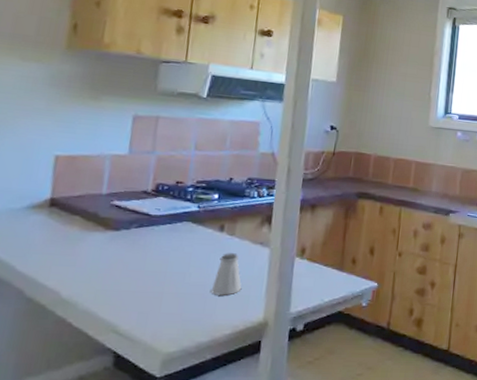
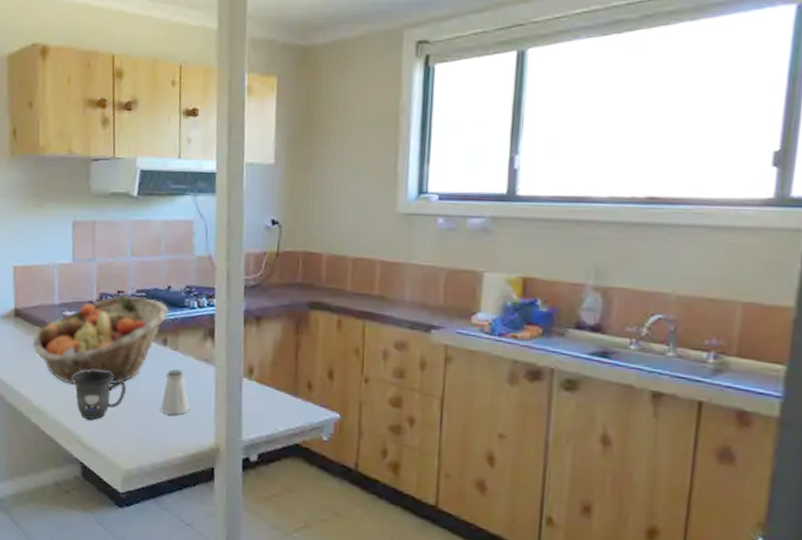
fruit basket: none [68,185,229,273] -> present [32,295,169,385]
mug: none [115,257,177,306] -> present [73,370,127,420]

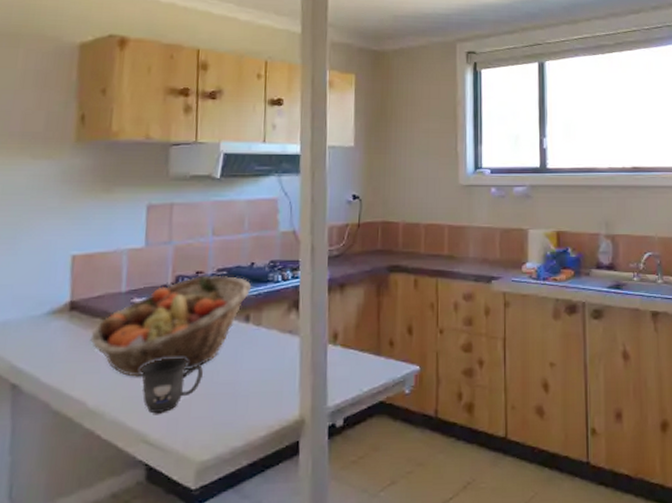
saltshaker: present [160,369,190,416] -> none [241,345,274,393]

